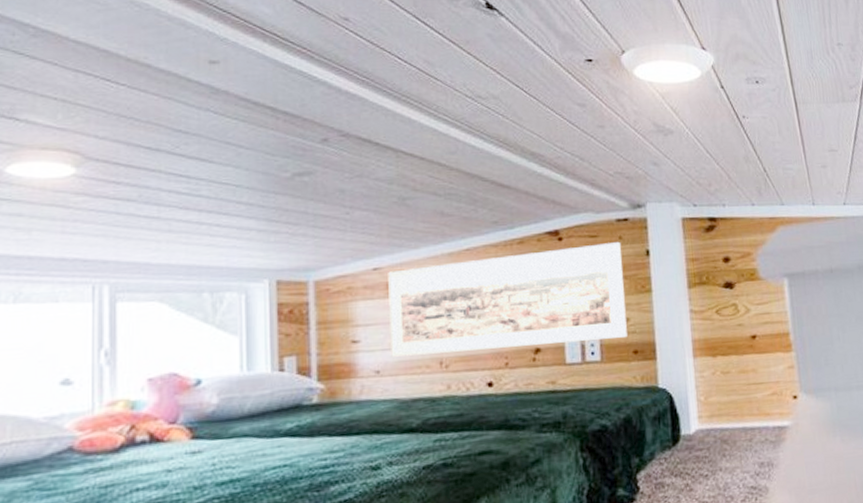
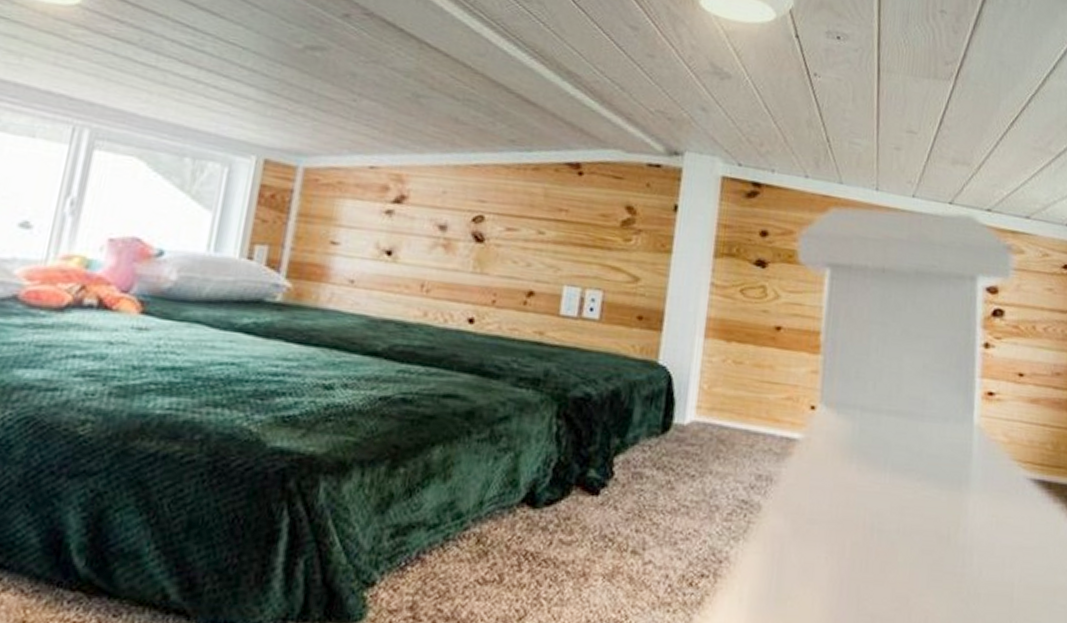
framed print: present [388,241,628,357] -> none [370,173,648,300]

